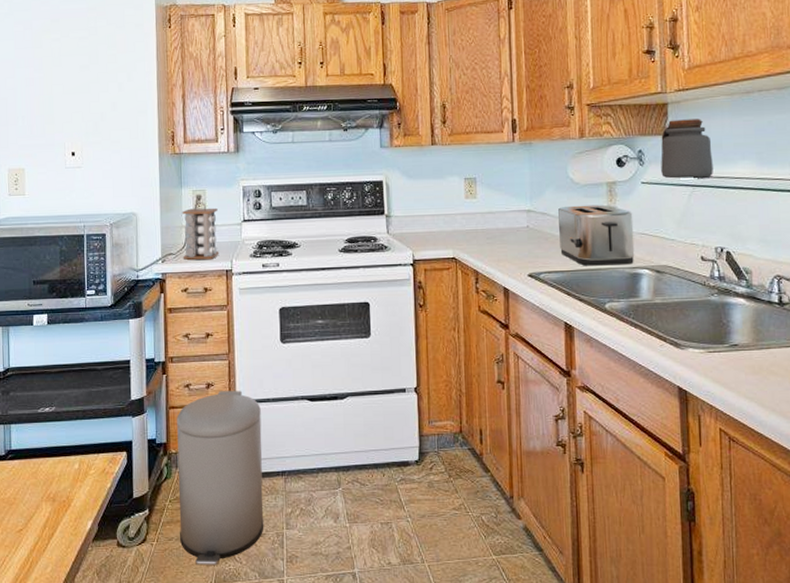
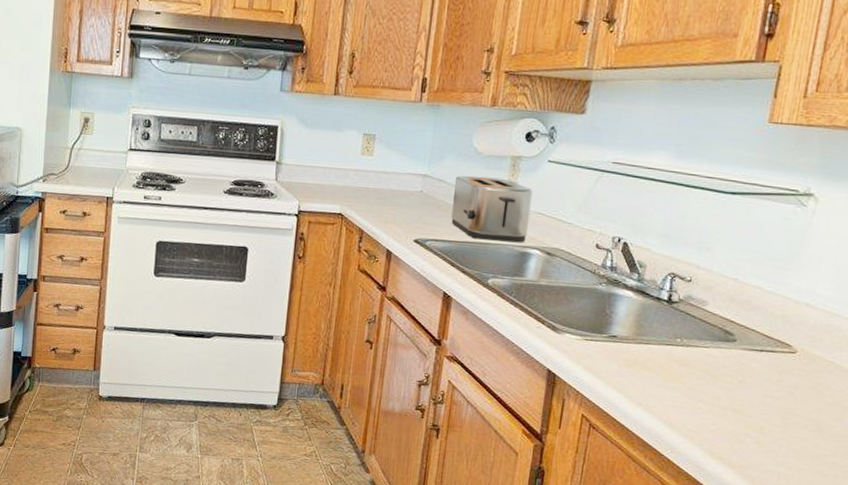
pedal bin: present [177,390,264,566] -> none [36,314,127,476]
spice rack: present [182,201,219,261] -> none [64,124,105,185]
jar: present [661,119,713,179] -> none [571,99,630,164]

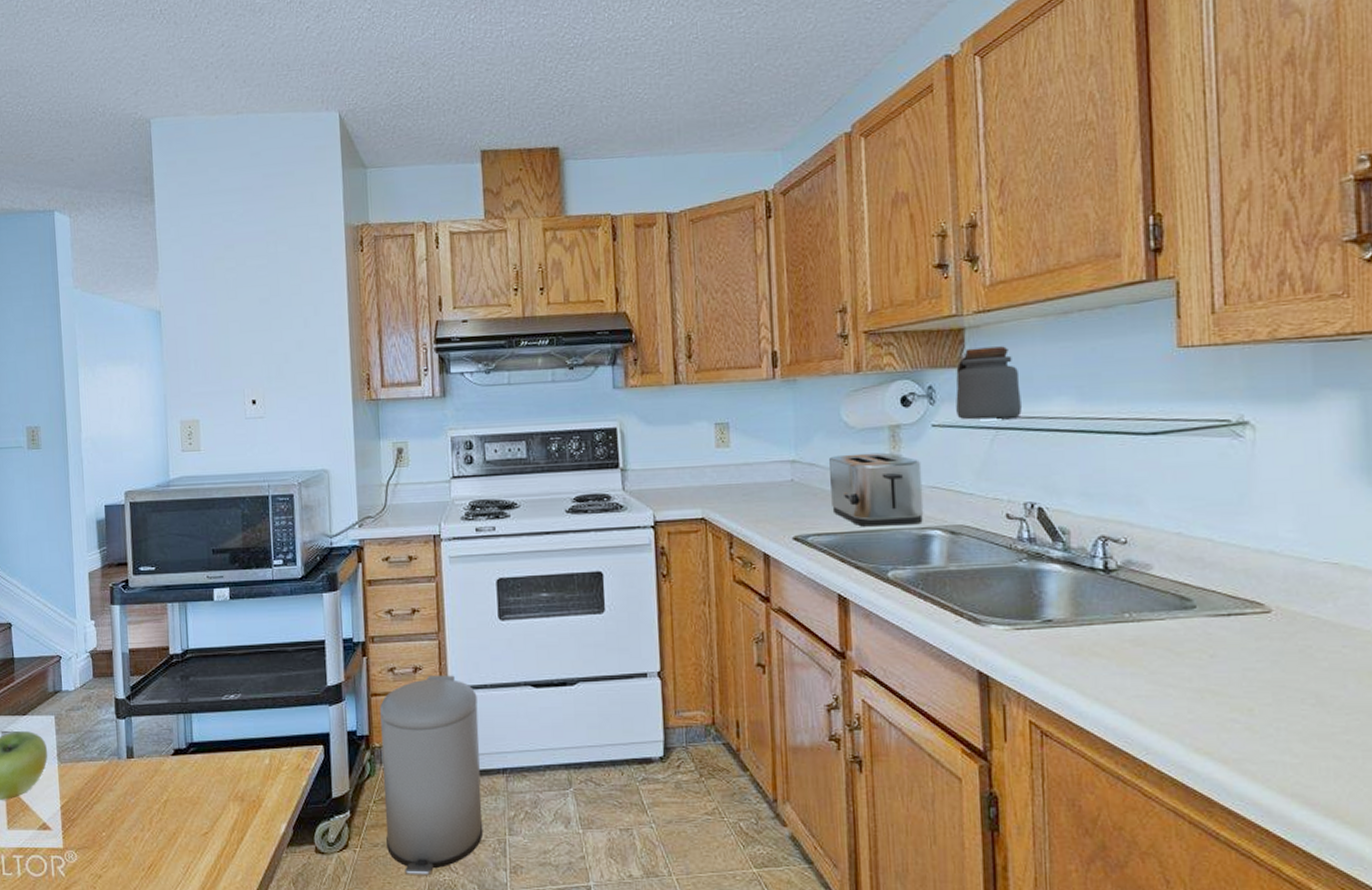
pedal bin: none [36,314,127,476] -> present [380,675,483,876]
jar: none [571,99,630,164] -> present [956,346,1022,420]

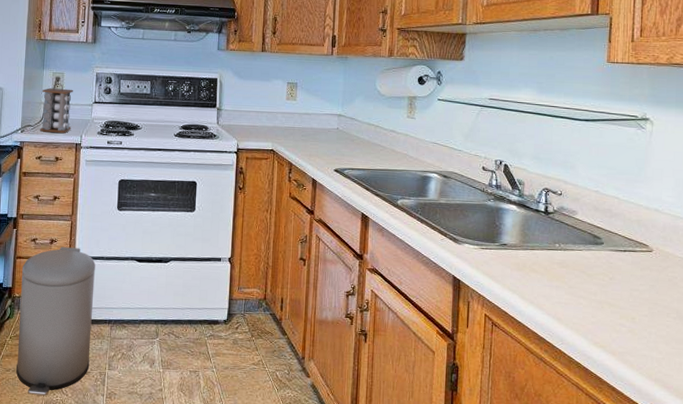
spice rack: none [381,455,425,525] -> present [39,82,73,134]
toaster: present [829,452,924,527] -> none [363,114,428,168]
jar: present [956,346,1022,420] -> none [455,48,500,100]

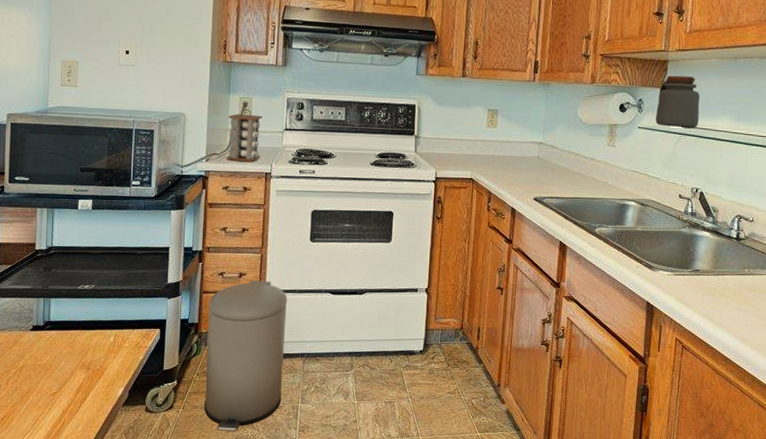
jar: none [455,48,500,100] -> present [656,75,700,128]

